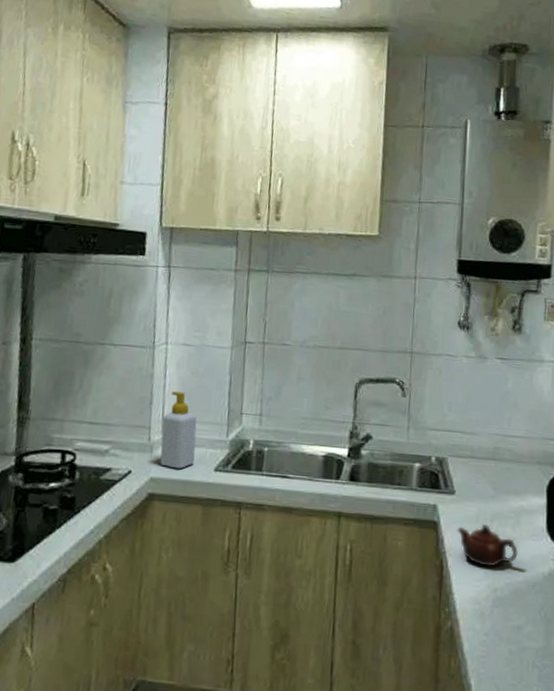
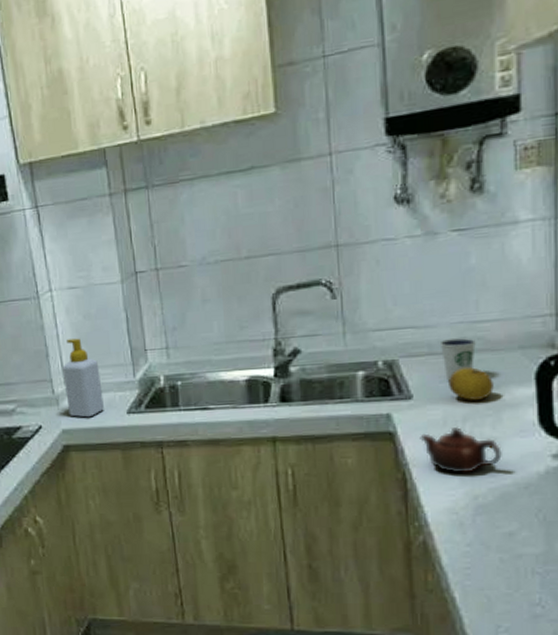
dixie cup: none [479,447,506,483] -> present [439,338,476,381]
fruit: none [483,473,516,503] -> present [448,367,494,400]

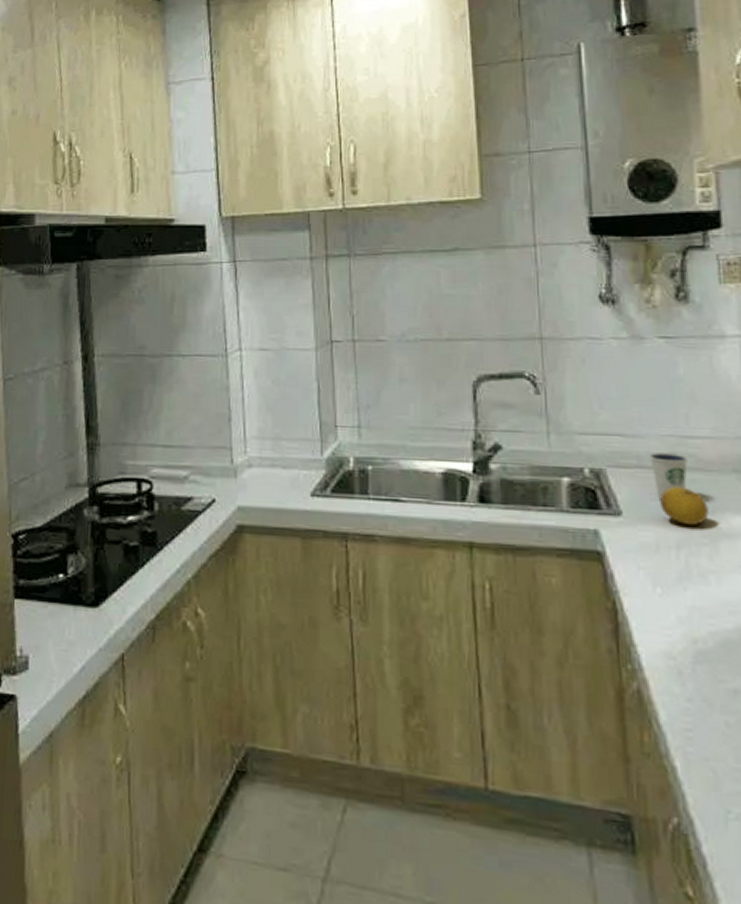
soap bottle: present [62,338,104,418] -> none [244,404,286,496]
teapot: present [420,426,502,474] -> none [630,552,721,611]

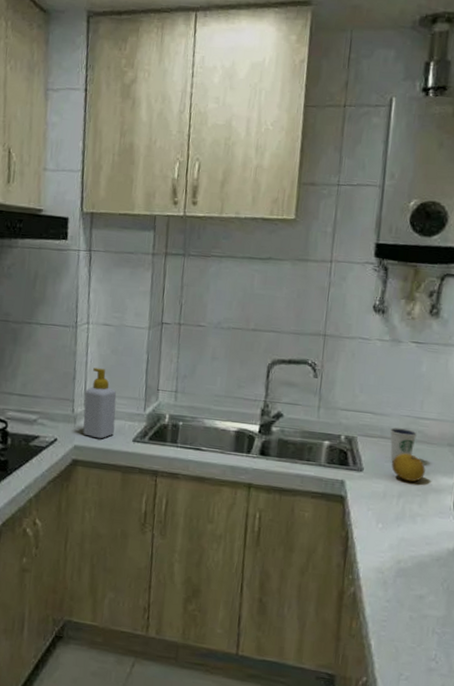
soap bottle: none [244,404,286,496] -> present [83,368,117,439]

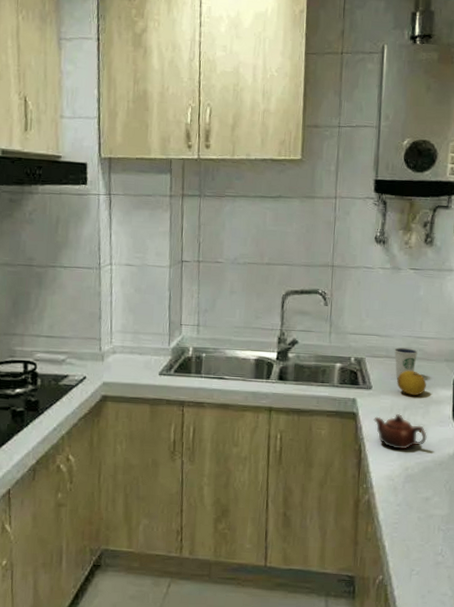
soap bottle: present [83,368,117,439] -> none [110,307,142,374]
teapot: none [363,500,424,541] -> present [374,413,427,450]

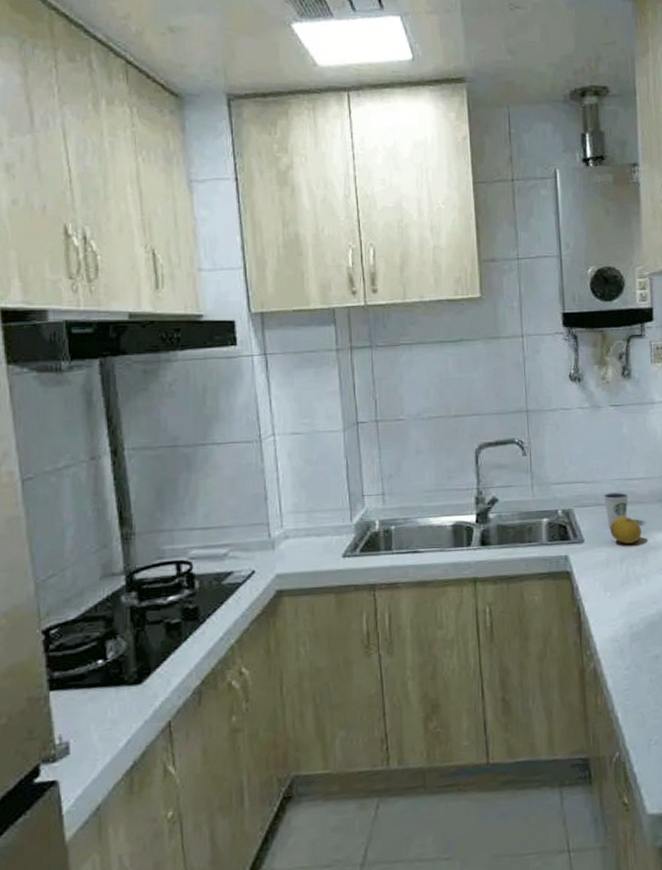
teapot: present [374,413,427,450] -> none [590,565,649,607]

